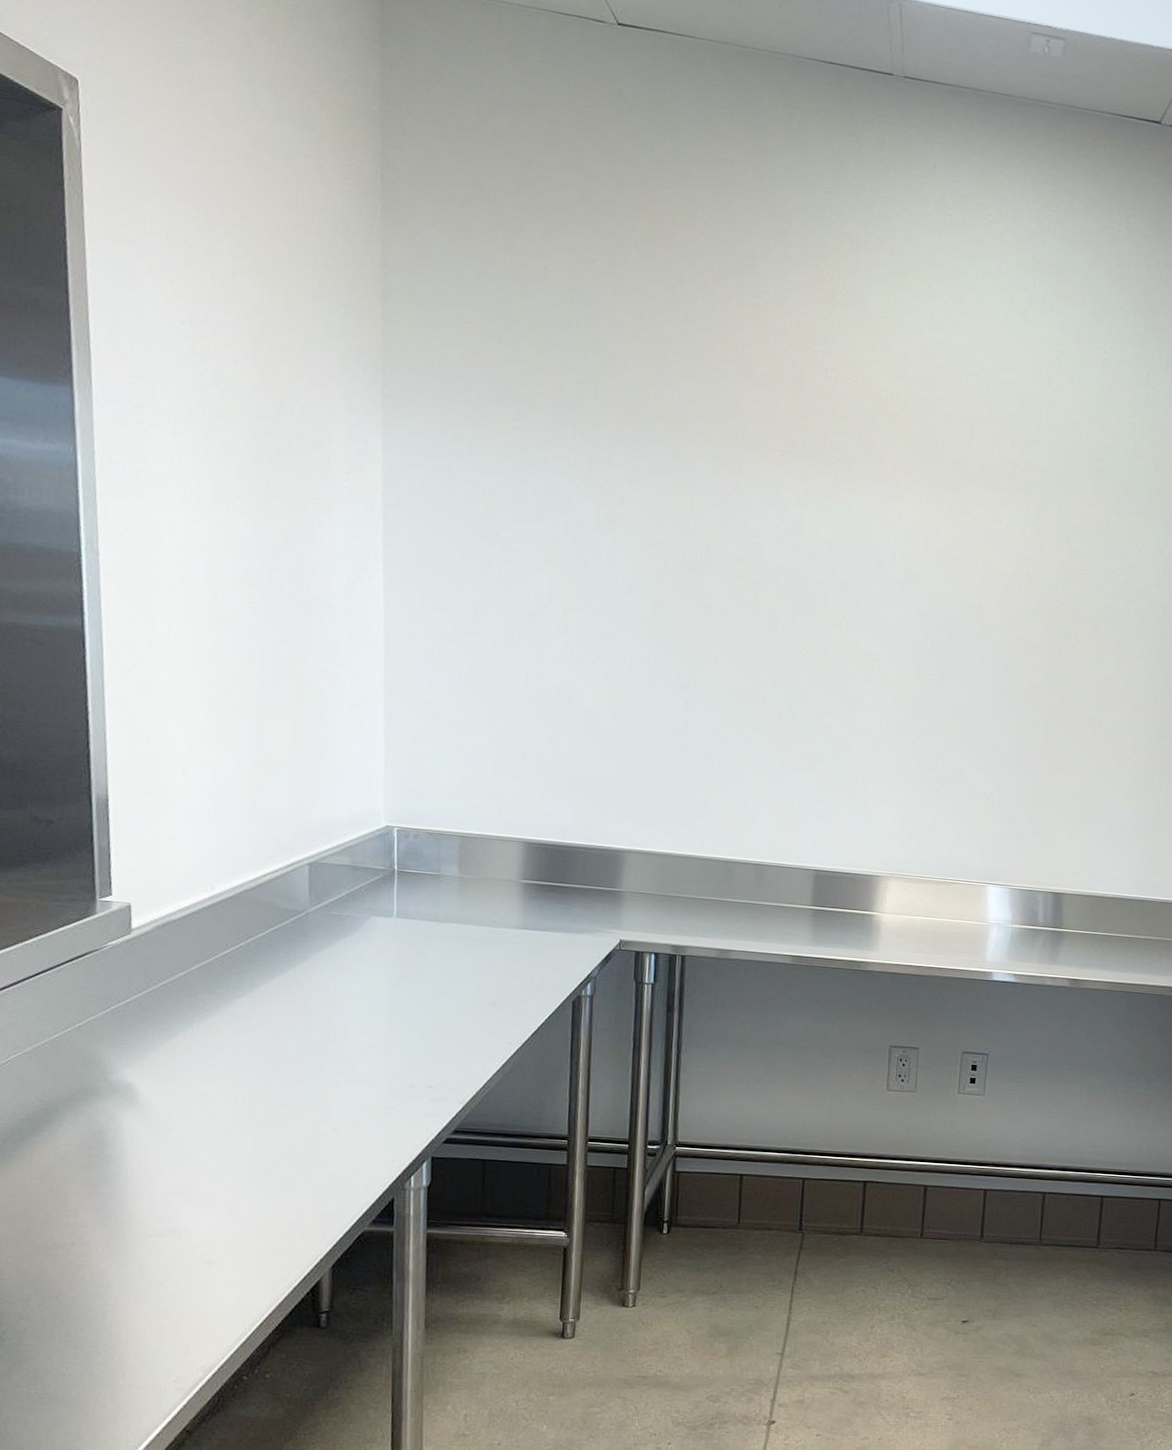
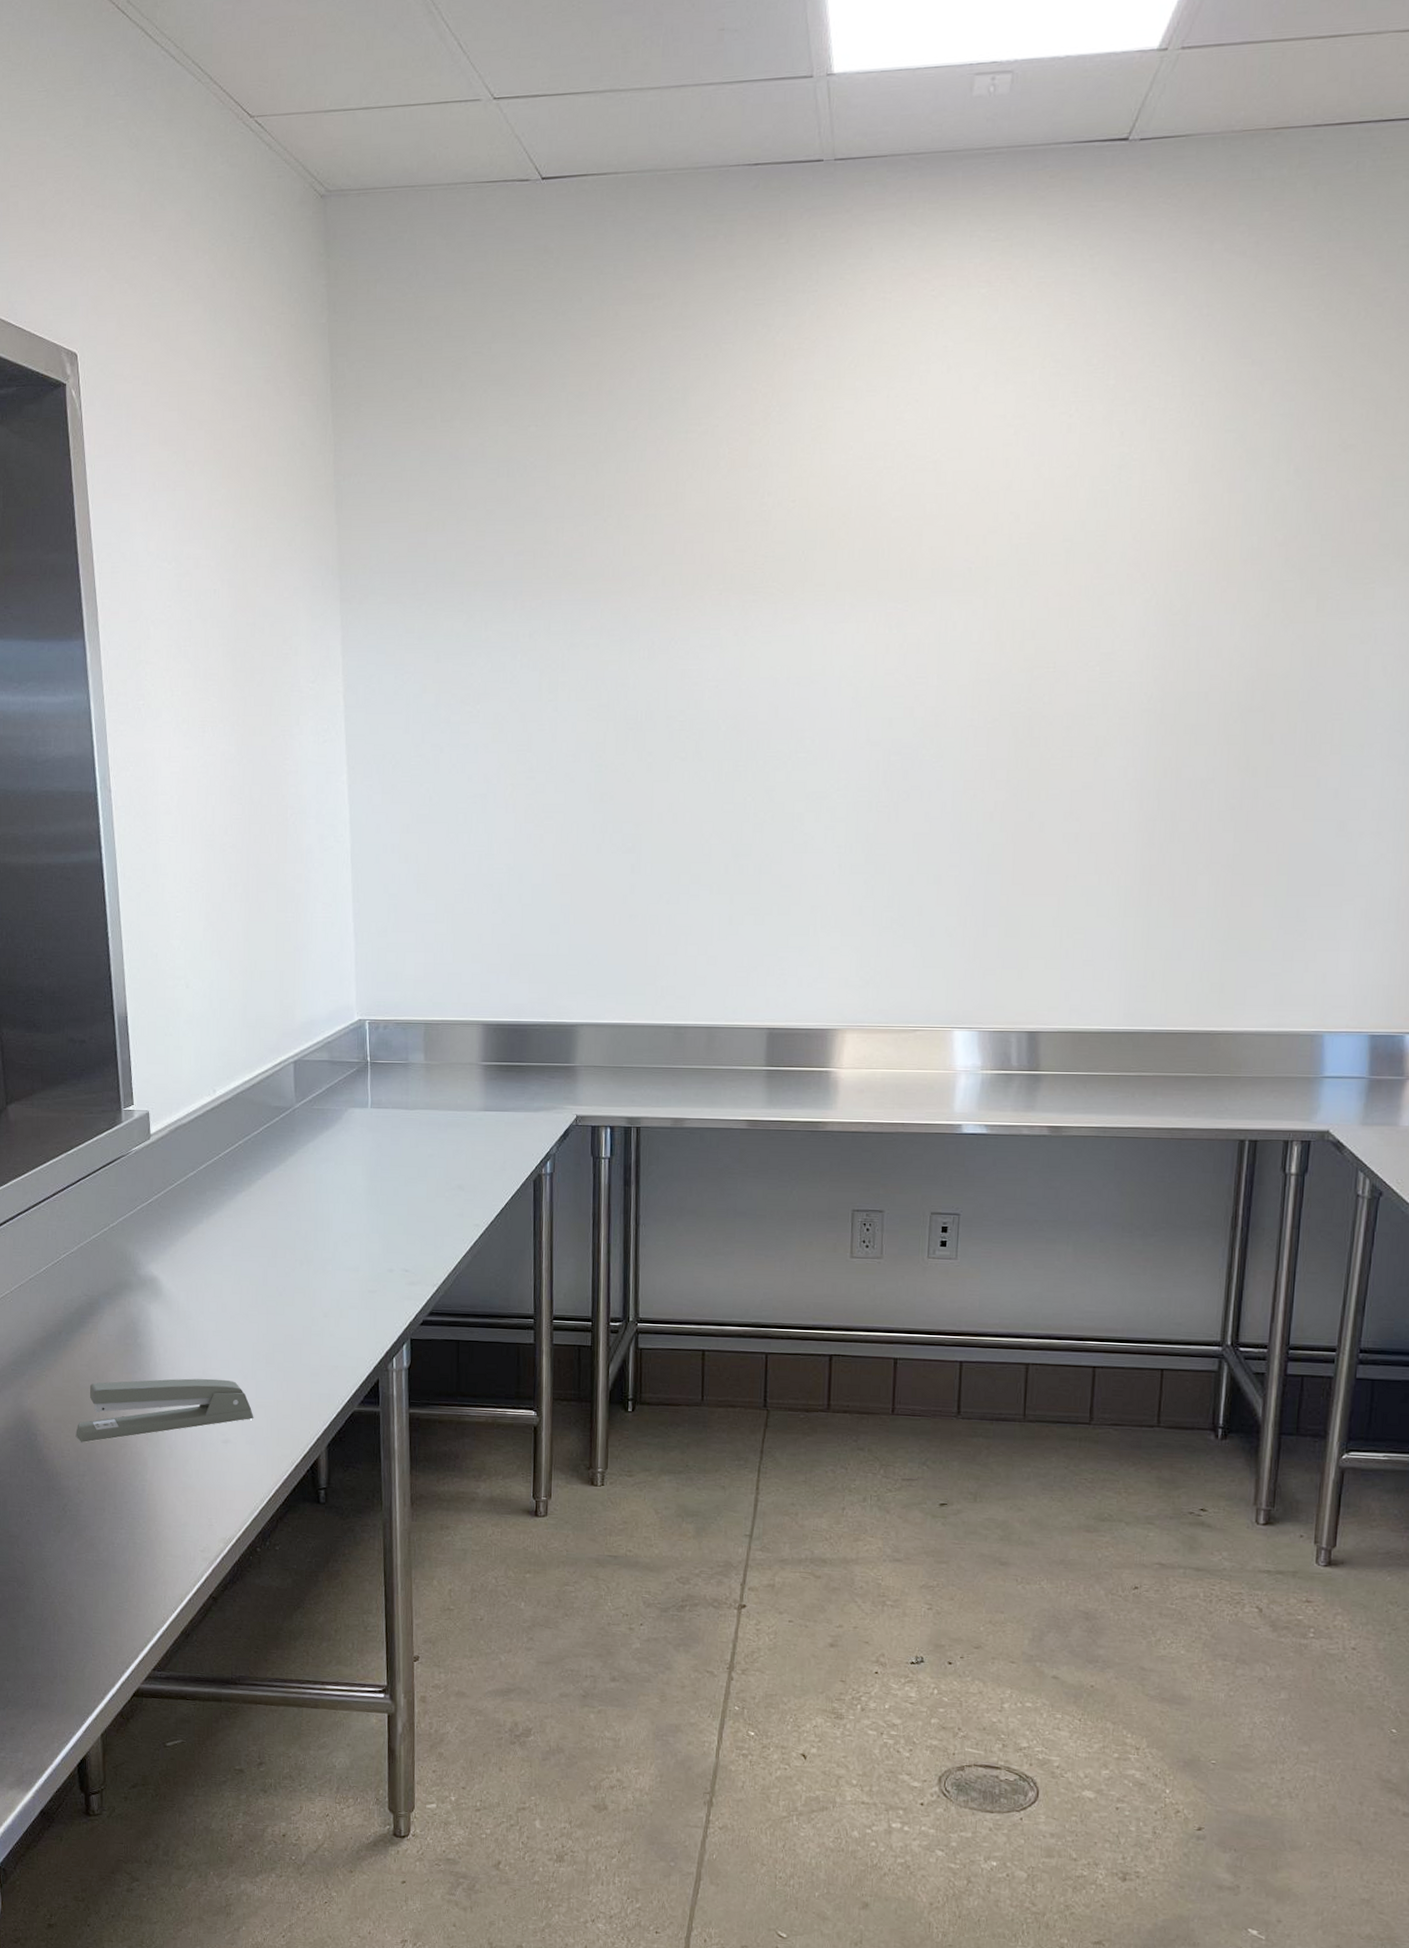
stapler: none [20,1194,246,1263] -> present [75,1378,254,1443]

